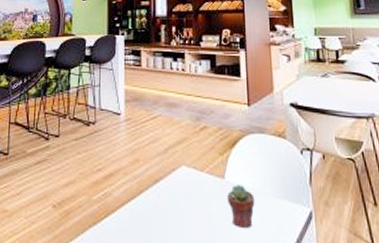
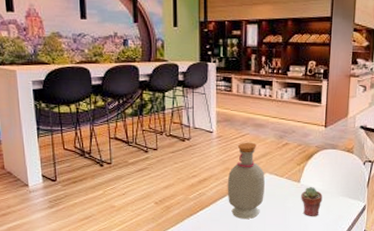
bottle: none [137,125,182,231] -> present [227,142,265,220]

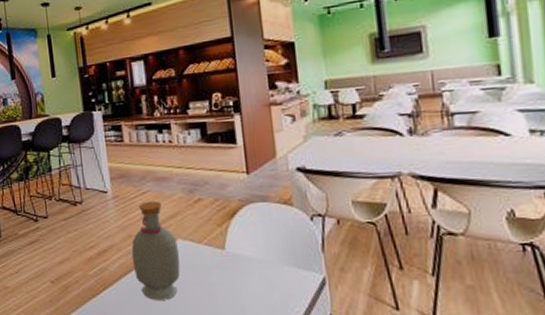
potted succulent: present [301,187,323,216] -> none [229,255,260,295]

